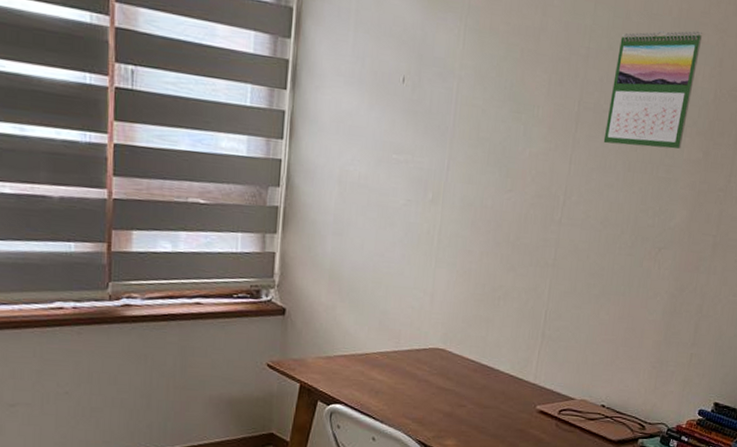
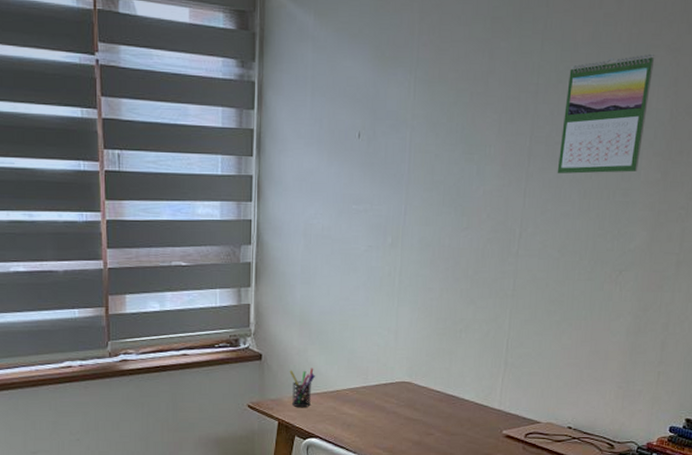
pen holder: none [315,327,343,370] -> present [289,368,315,407]

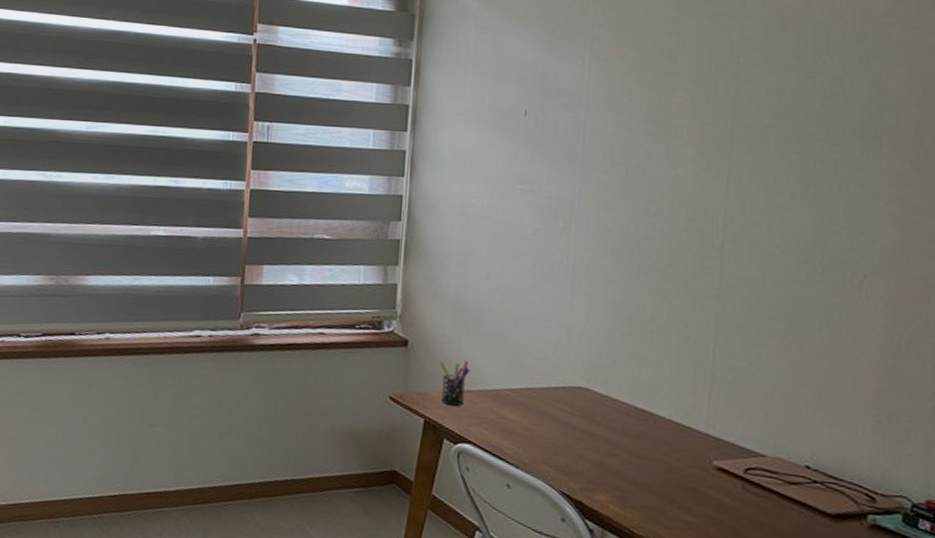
calendar: present [557,53,655,174] -> none [769,31,889,161]

